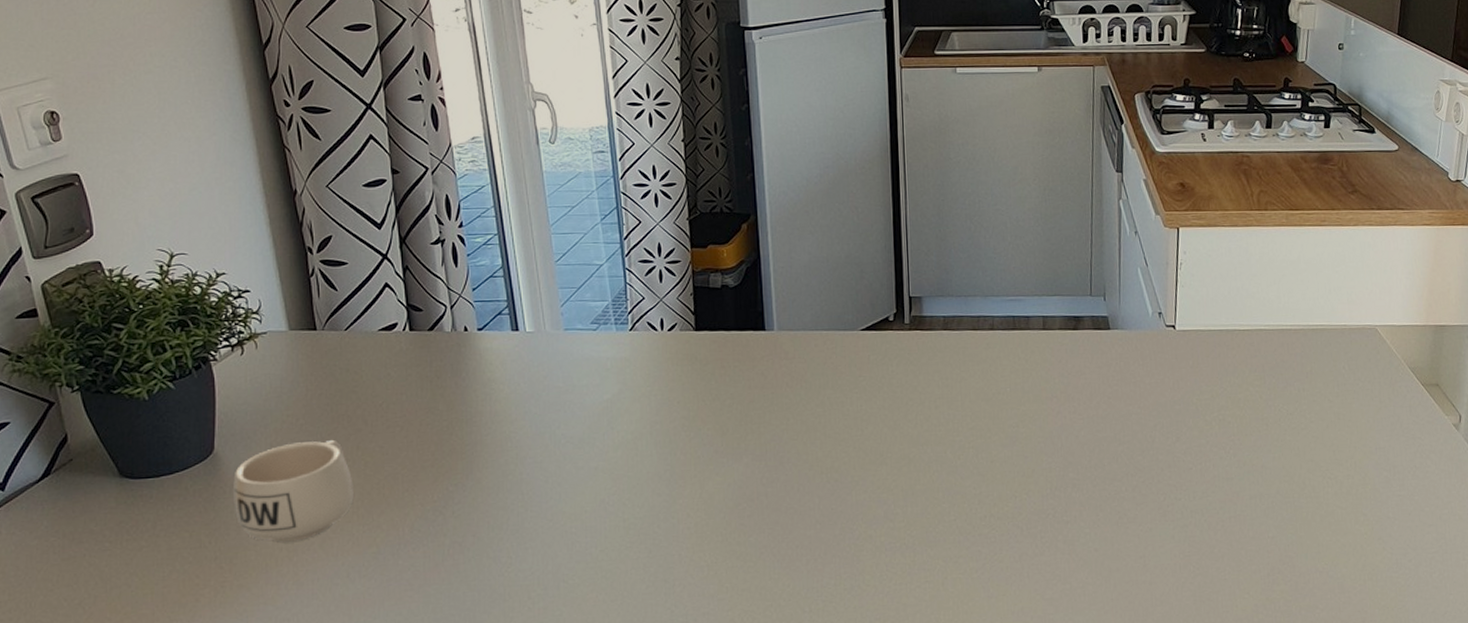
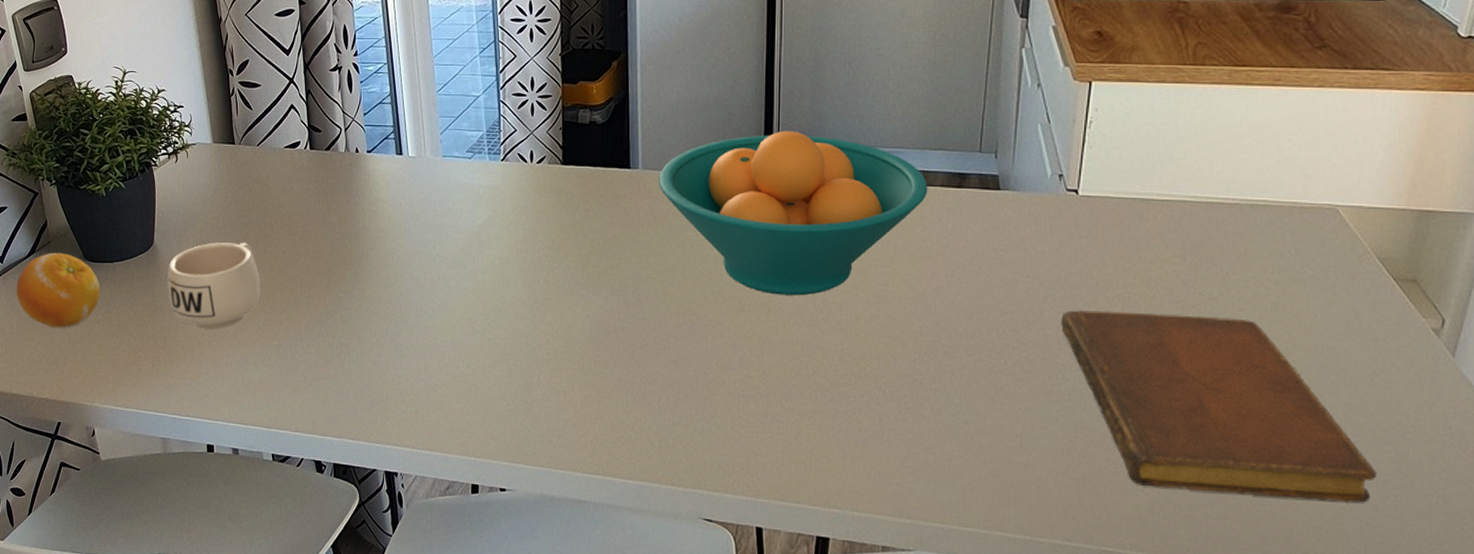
fruit: none [24,471,143,563] -> present [17,252,101,328]
fruit bowl: none [794,285,1048,445] -> present [658,131,928,296]
notebook: none [1170,429,1424,590] -> present [1061,310,1376,503]

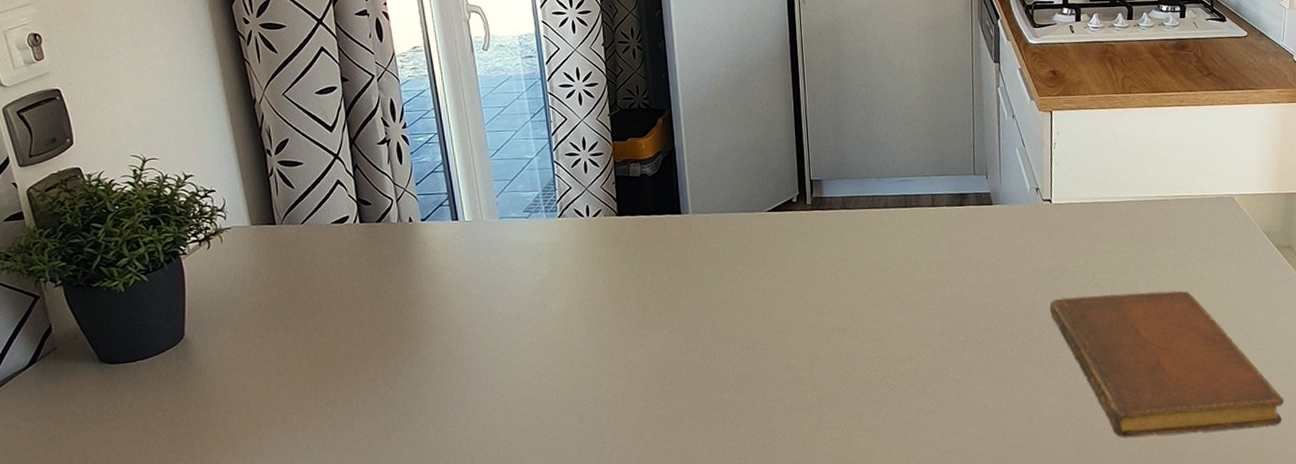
fruit: present [17,252,101,328] -> none [13,358,121,442]
mug: present [167,242,261,328] -> none [202,323,311,418]
fruit bowl: present [658,131,928,296] -> none [707,169,937,315]

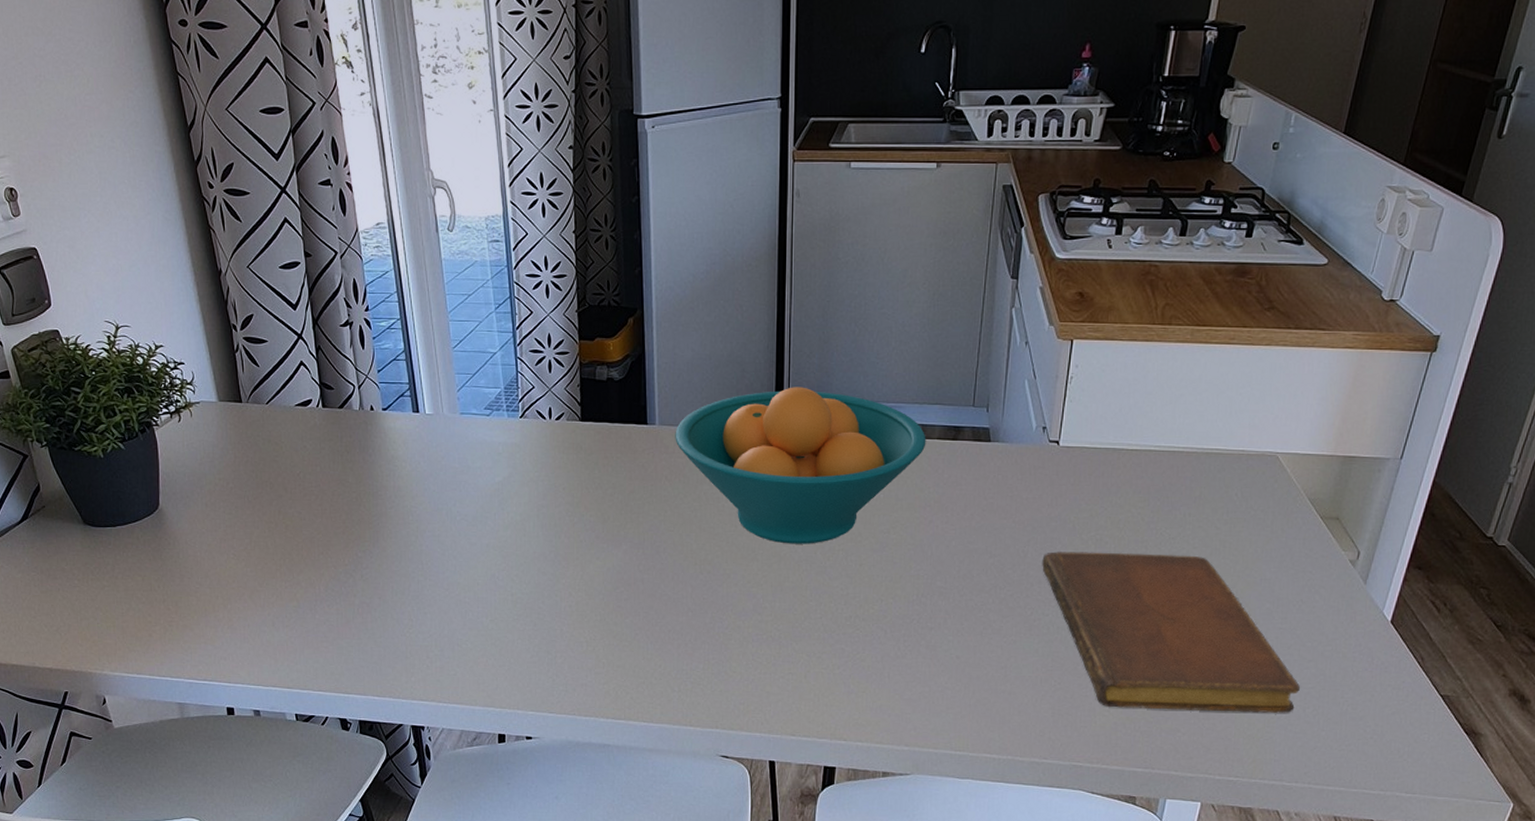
fruit bowl: none [707,169,937,315] -> present [675,387,926,544]

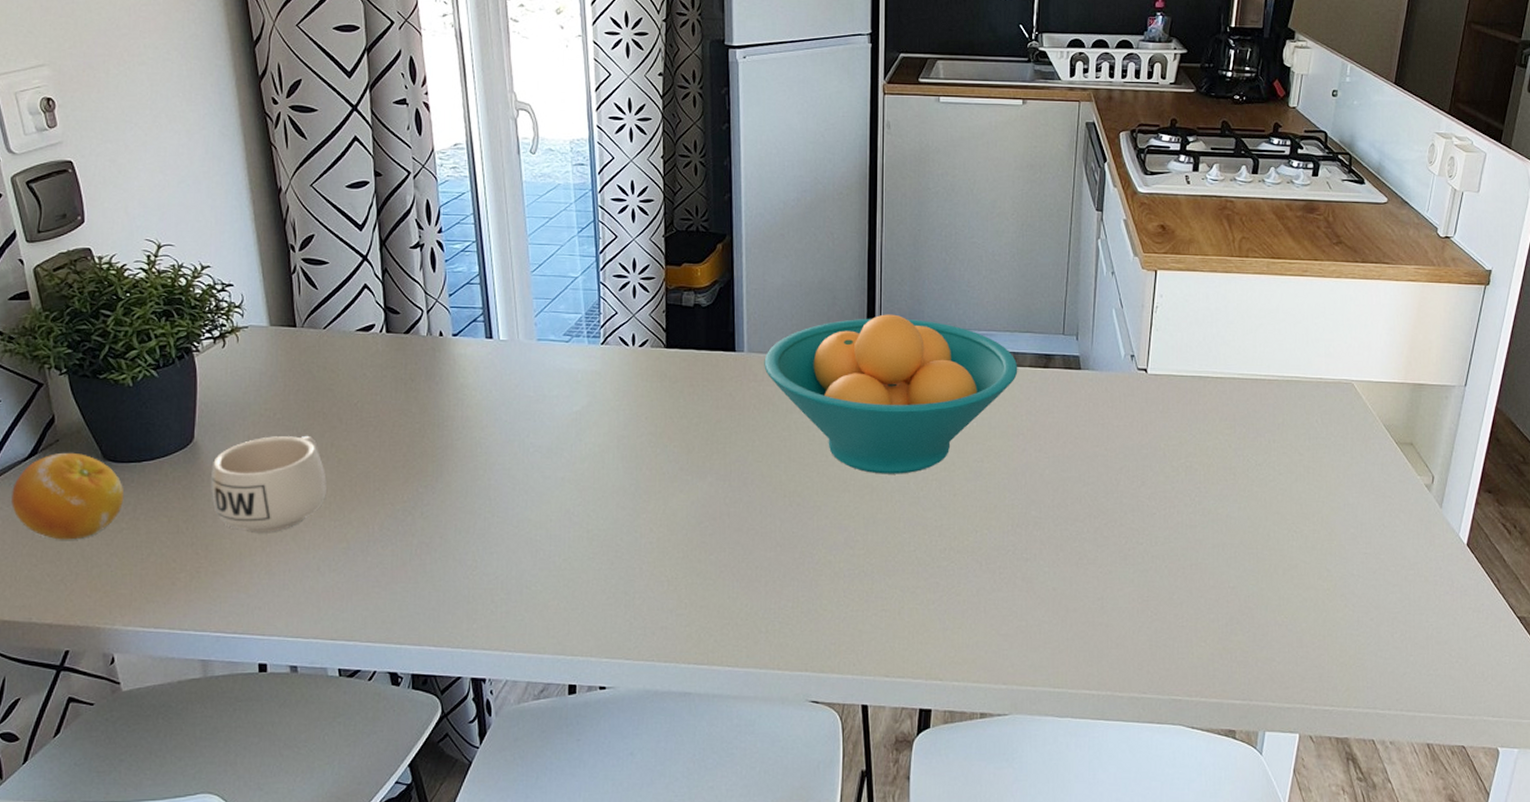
fruit: none [10,517,104,595] -> present [12,452,124,540]
mug: none [176,503,277,591] -> present [211,435,327,532]
notebook: present [1042,551,1300,713] -> none [1135,479,1387,639]

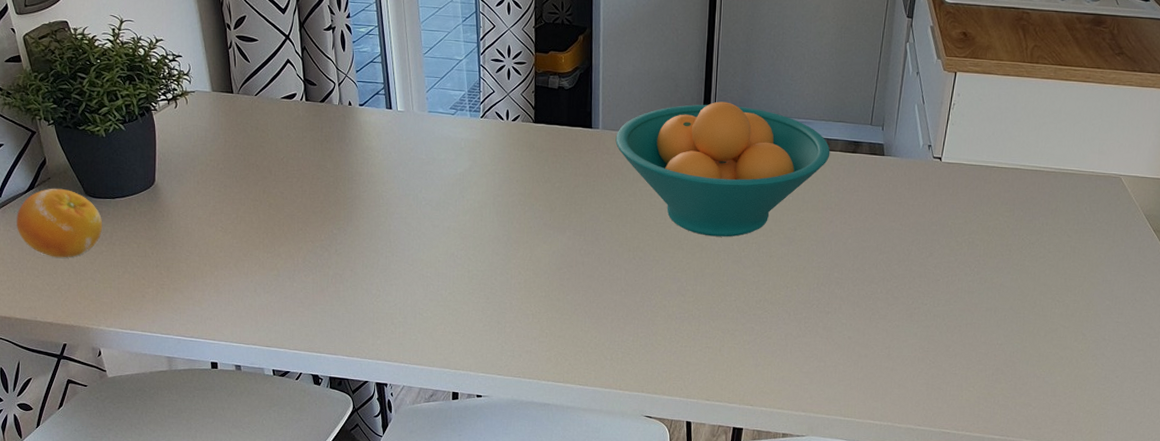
mug: present [211,435,327,532] -> none [170,182,260,260]

